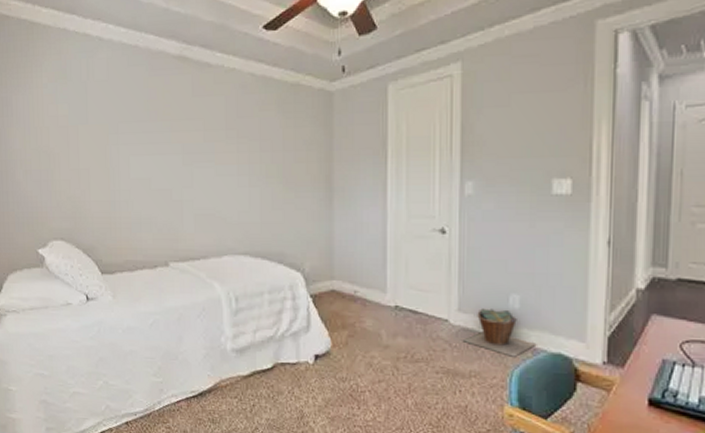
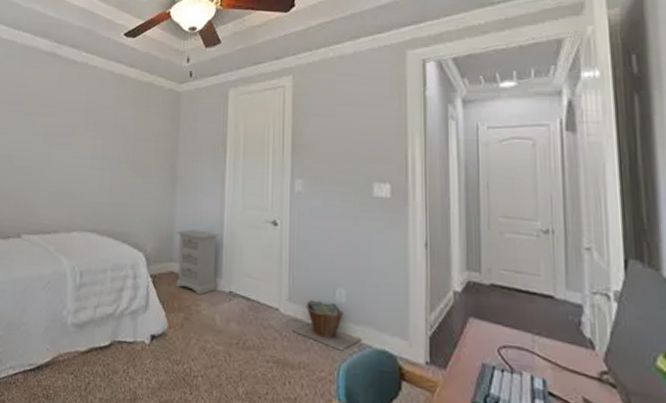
nightstand: none [336,244,382,312] -> present [175,229,219,296]

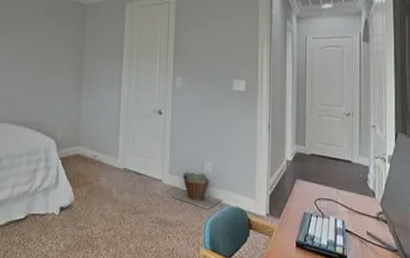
nightstand: present [175,229,219,296] -> none [81,119,116,173]

